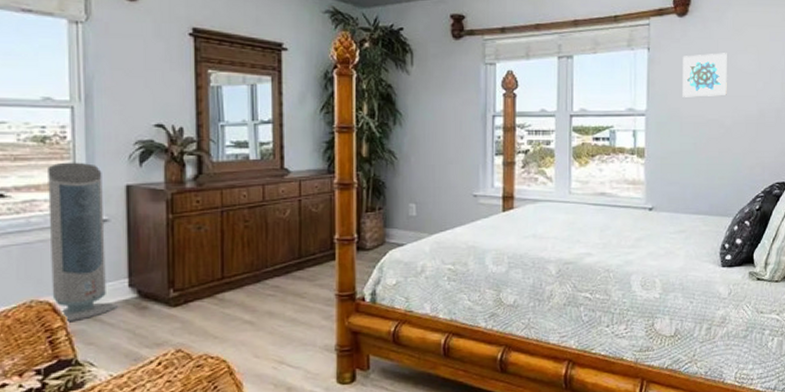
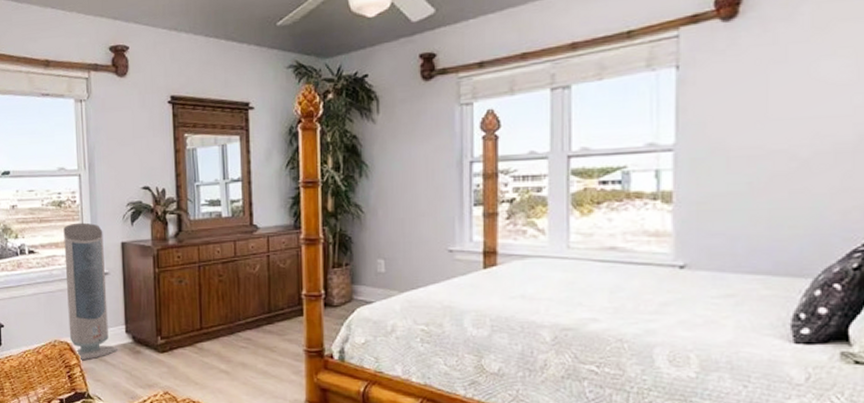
wall art: present [682,53,727,97] -> none [730,60,802,124]

